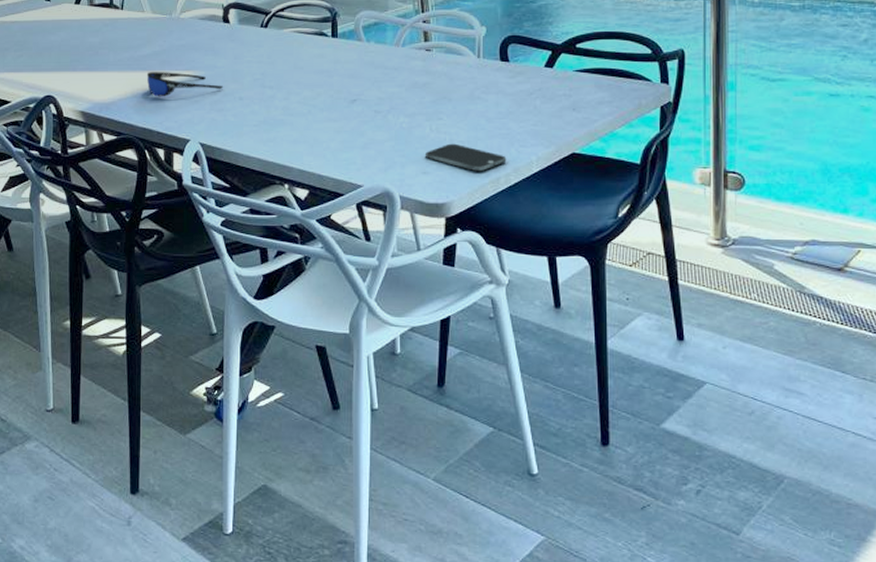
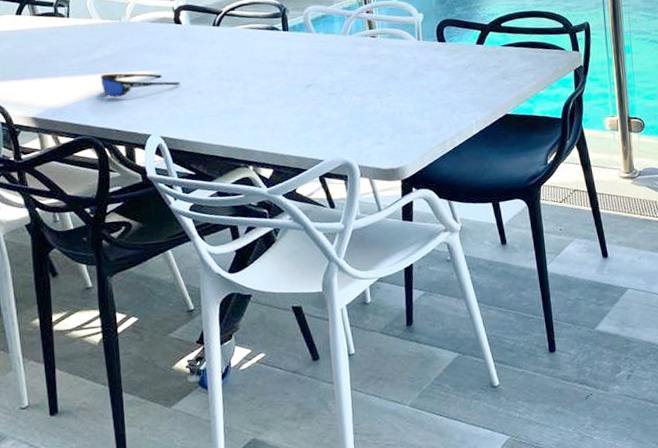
smartphone: present [424,143,507,171] -> none [378,115,451,137]

